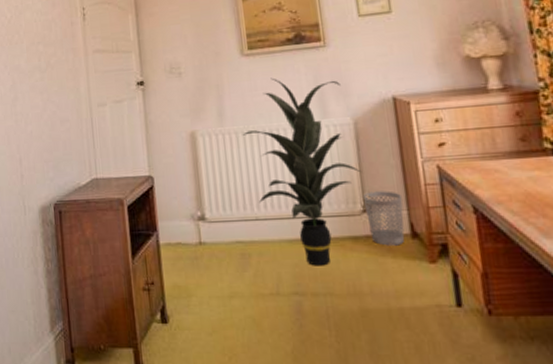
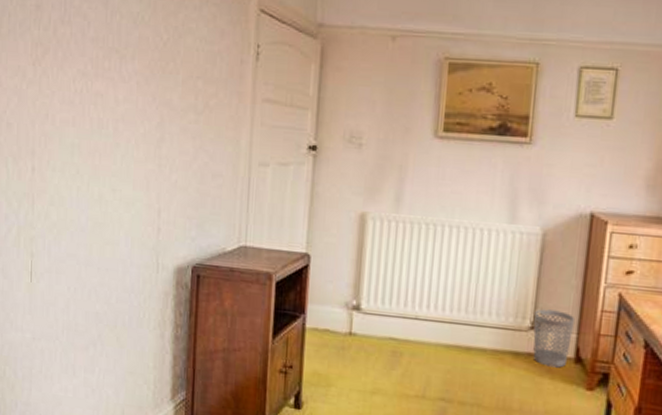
indoor plant: present [242,77,361,266] -> none [418,168,538,377]

